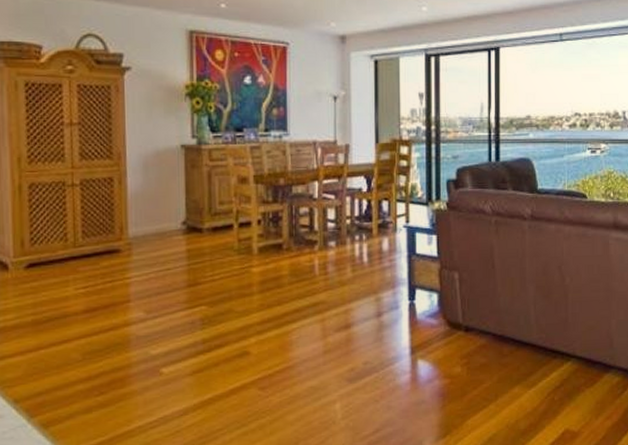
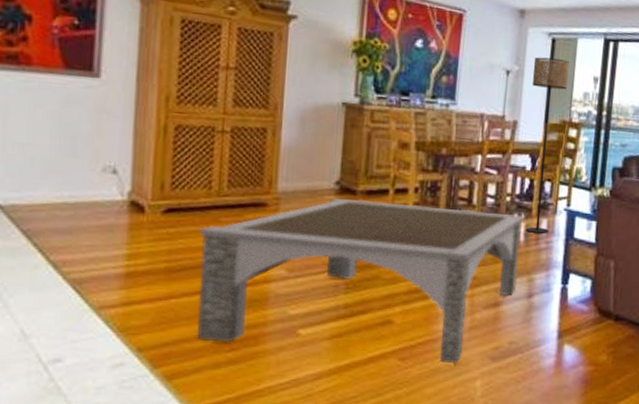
coffee table: none [59,236,366,389] -> present [196,198,525,363]
floor lamp: none [359,80,394,253] -> present [525,57,569,234]

